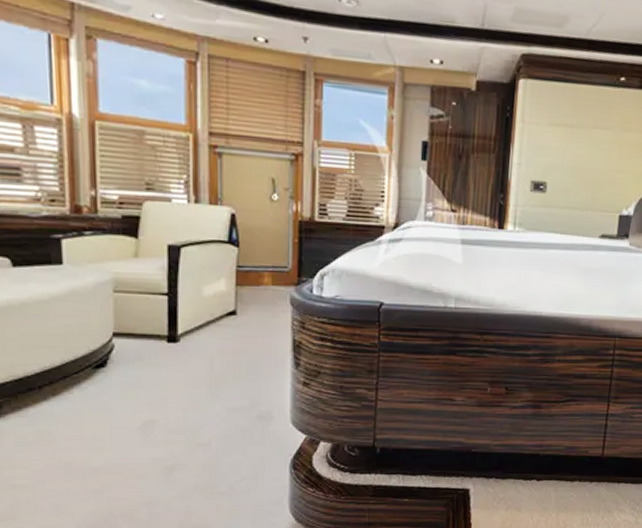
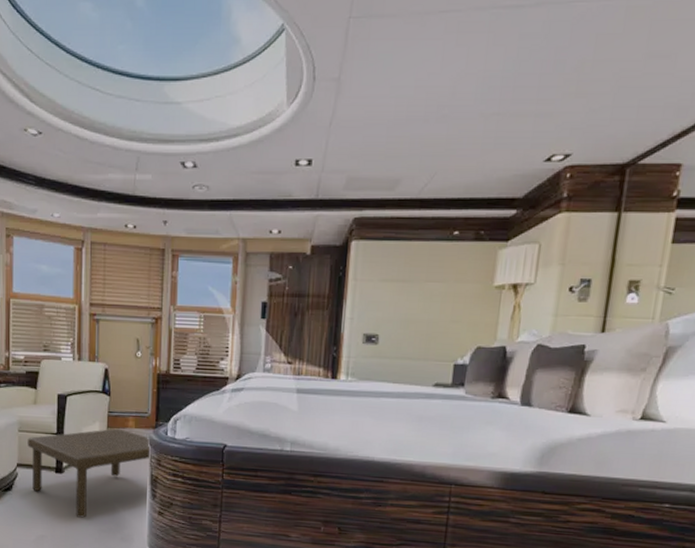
coffee table: none [127,286,292,395] -> present [27,428,151,518]

